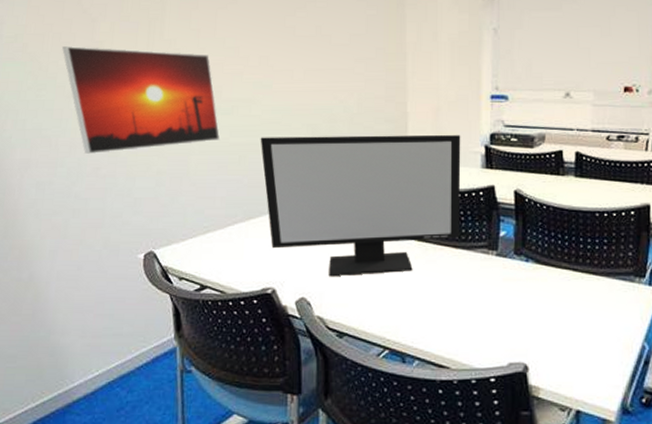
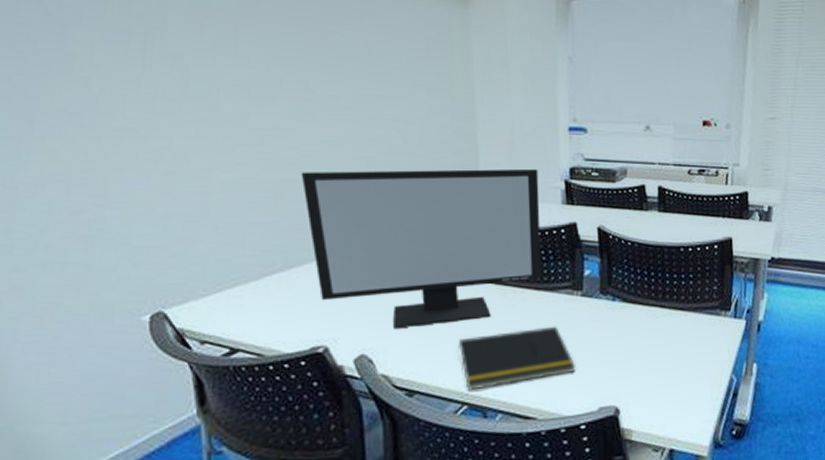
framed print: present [61,46,220,154] -> none [15,57,248,193]
notepad: none [382,282,488,336] -> present [458,326,576,389]

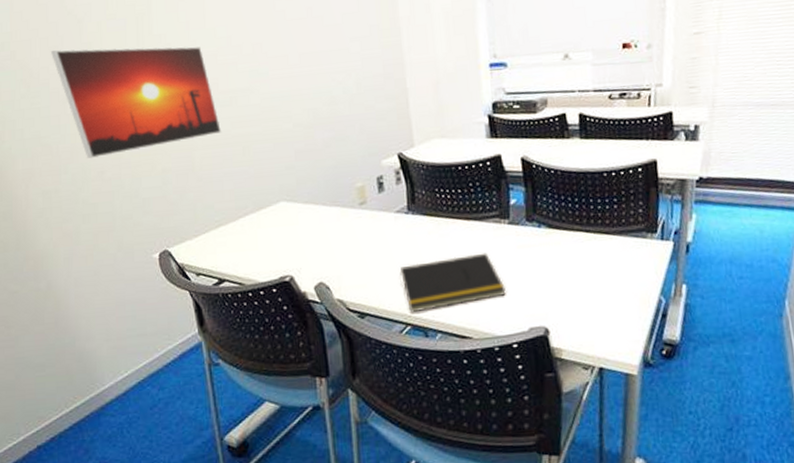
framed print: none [15,57,248,193] -> present [50,46,221,158]
computer monitor: present [301,169,541,329] -> none [262,107,471,260]

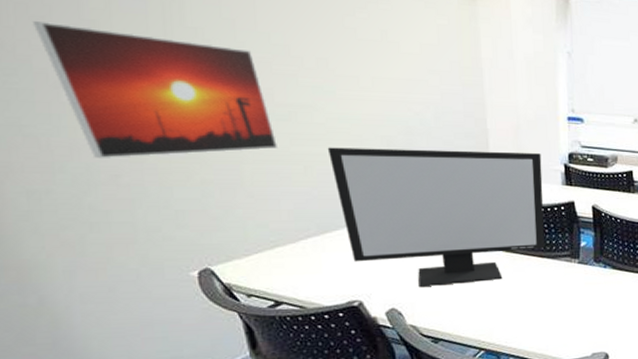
computer monitor: none [262,107,471,260] -> present [327,147,545,288]
notepad: present [400,252,506,312] -> none [475,287,573,338]

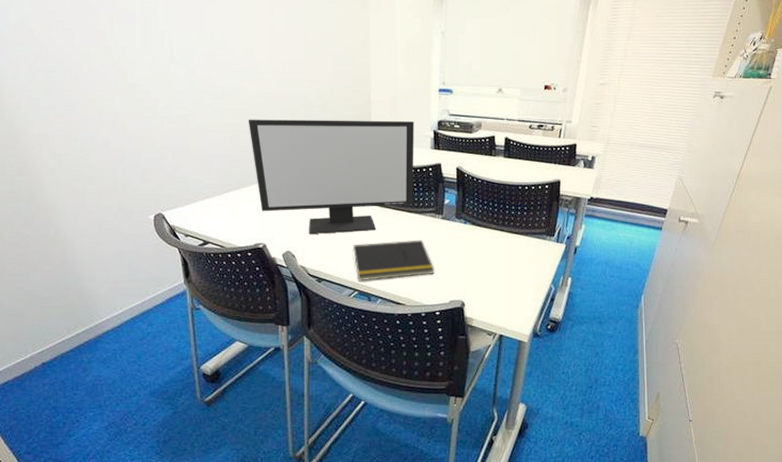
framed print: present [32,21,277,158] -> none [66,33,213,130]
notepad: none [475,287,573,338] -> present [352,240,434,280]

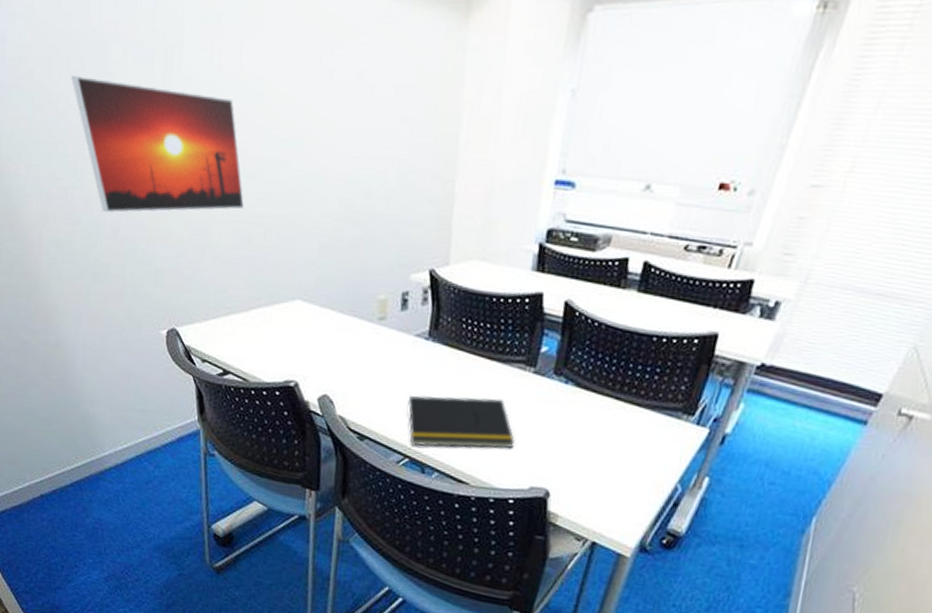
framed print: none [66,33,213,130] -> present [70,76,244,213]
computer monitor: present [248,119,414,235] -> none [287,209,513,380]

